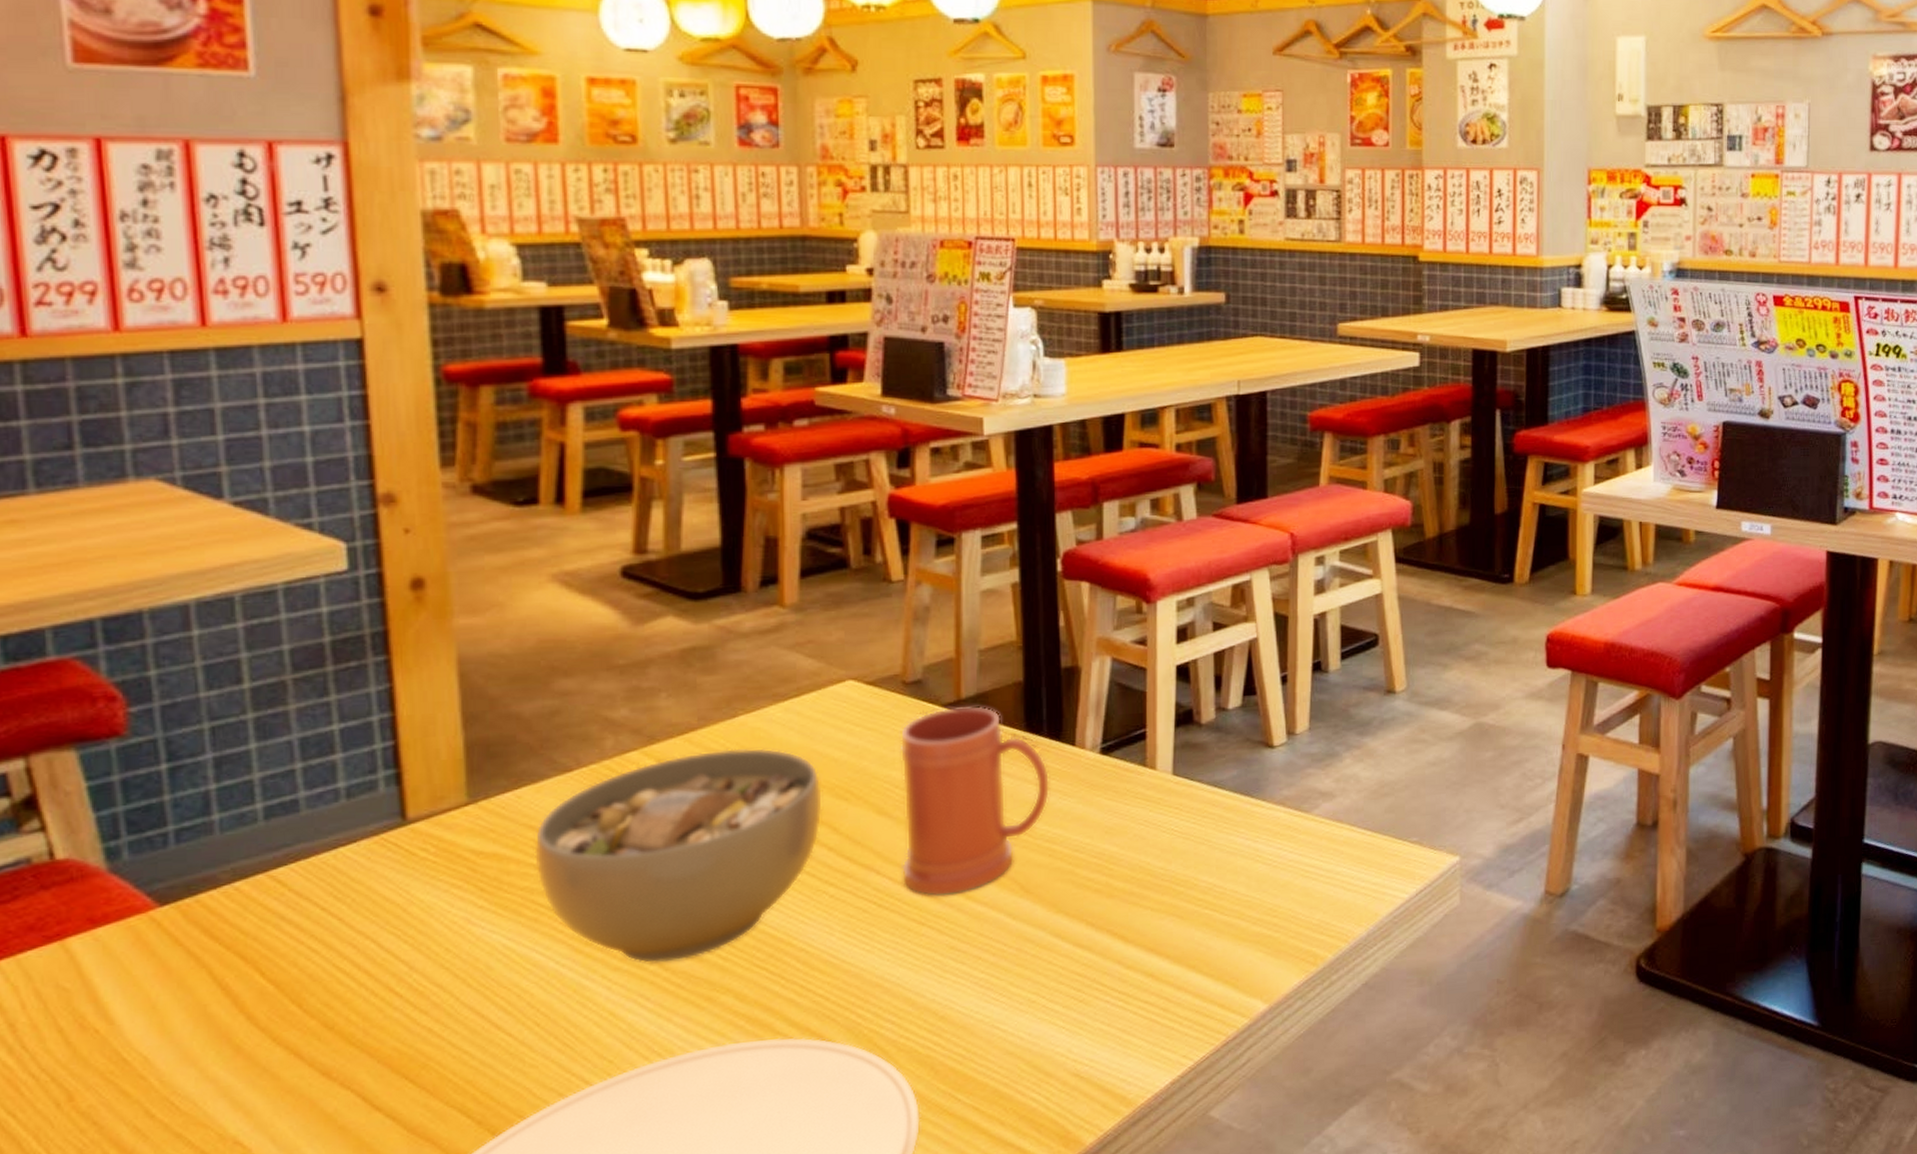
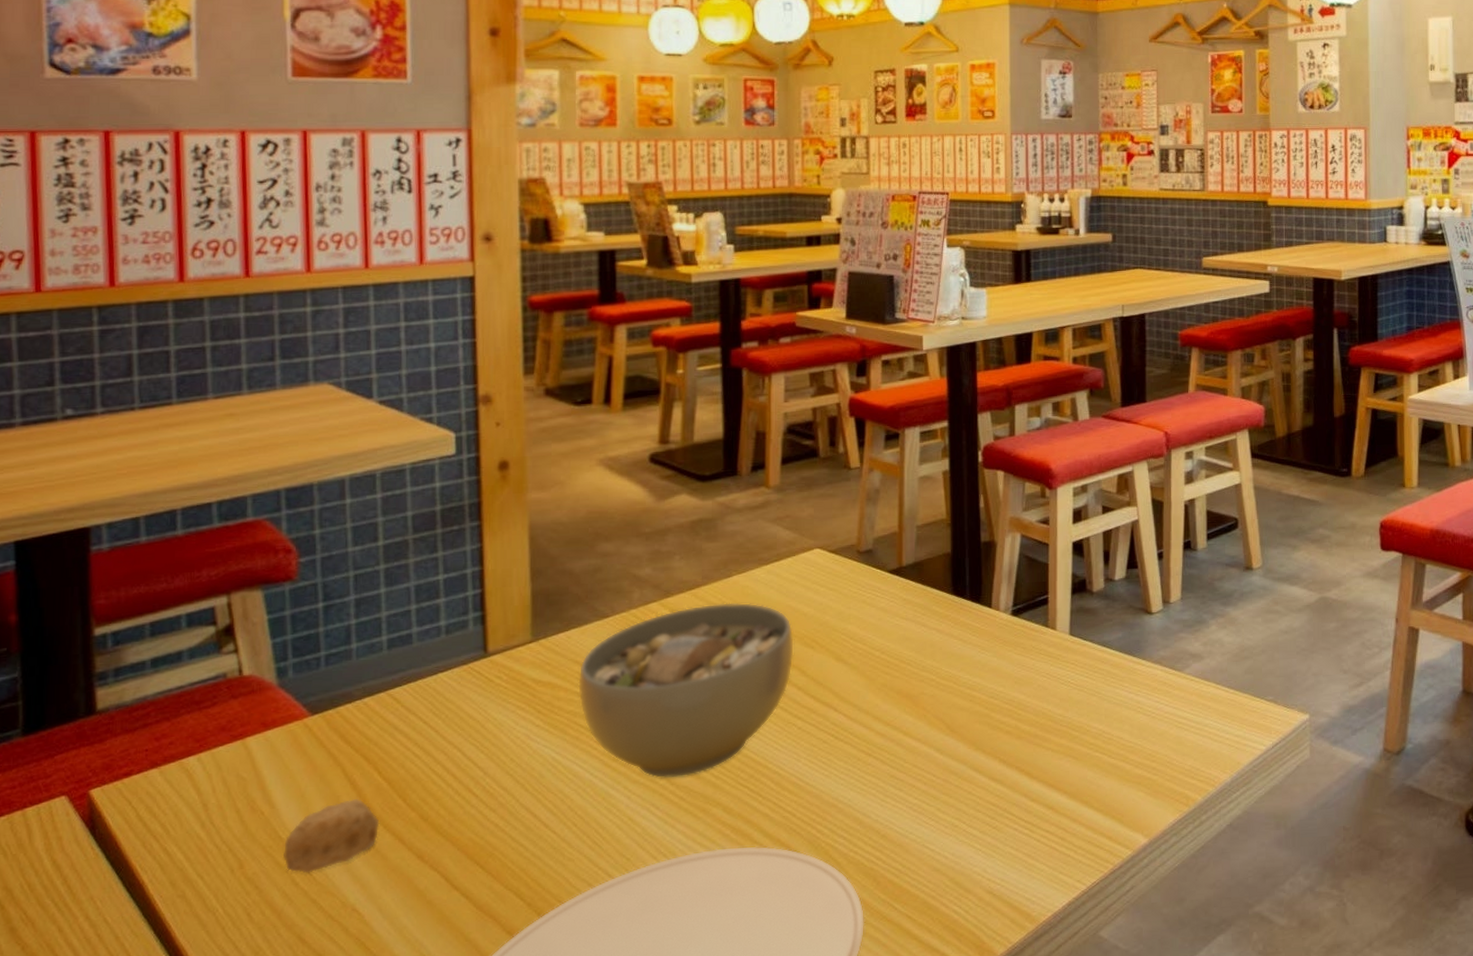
dumpling: none [131,1006,267,1103] -> present [283,798,380,874]
beer mug: present [899,705,1051,897] -> none [854,572,972,732]

